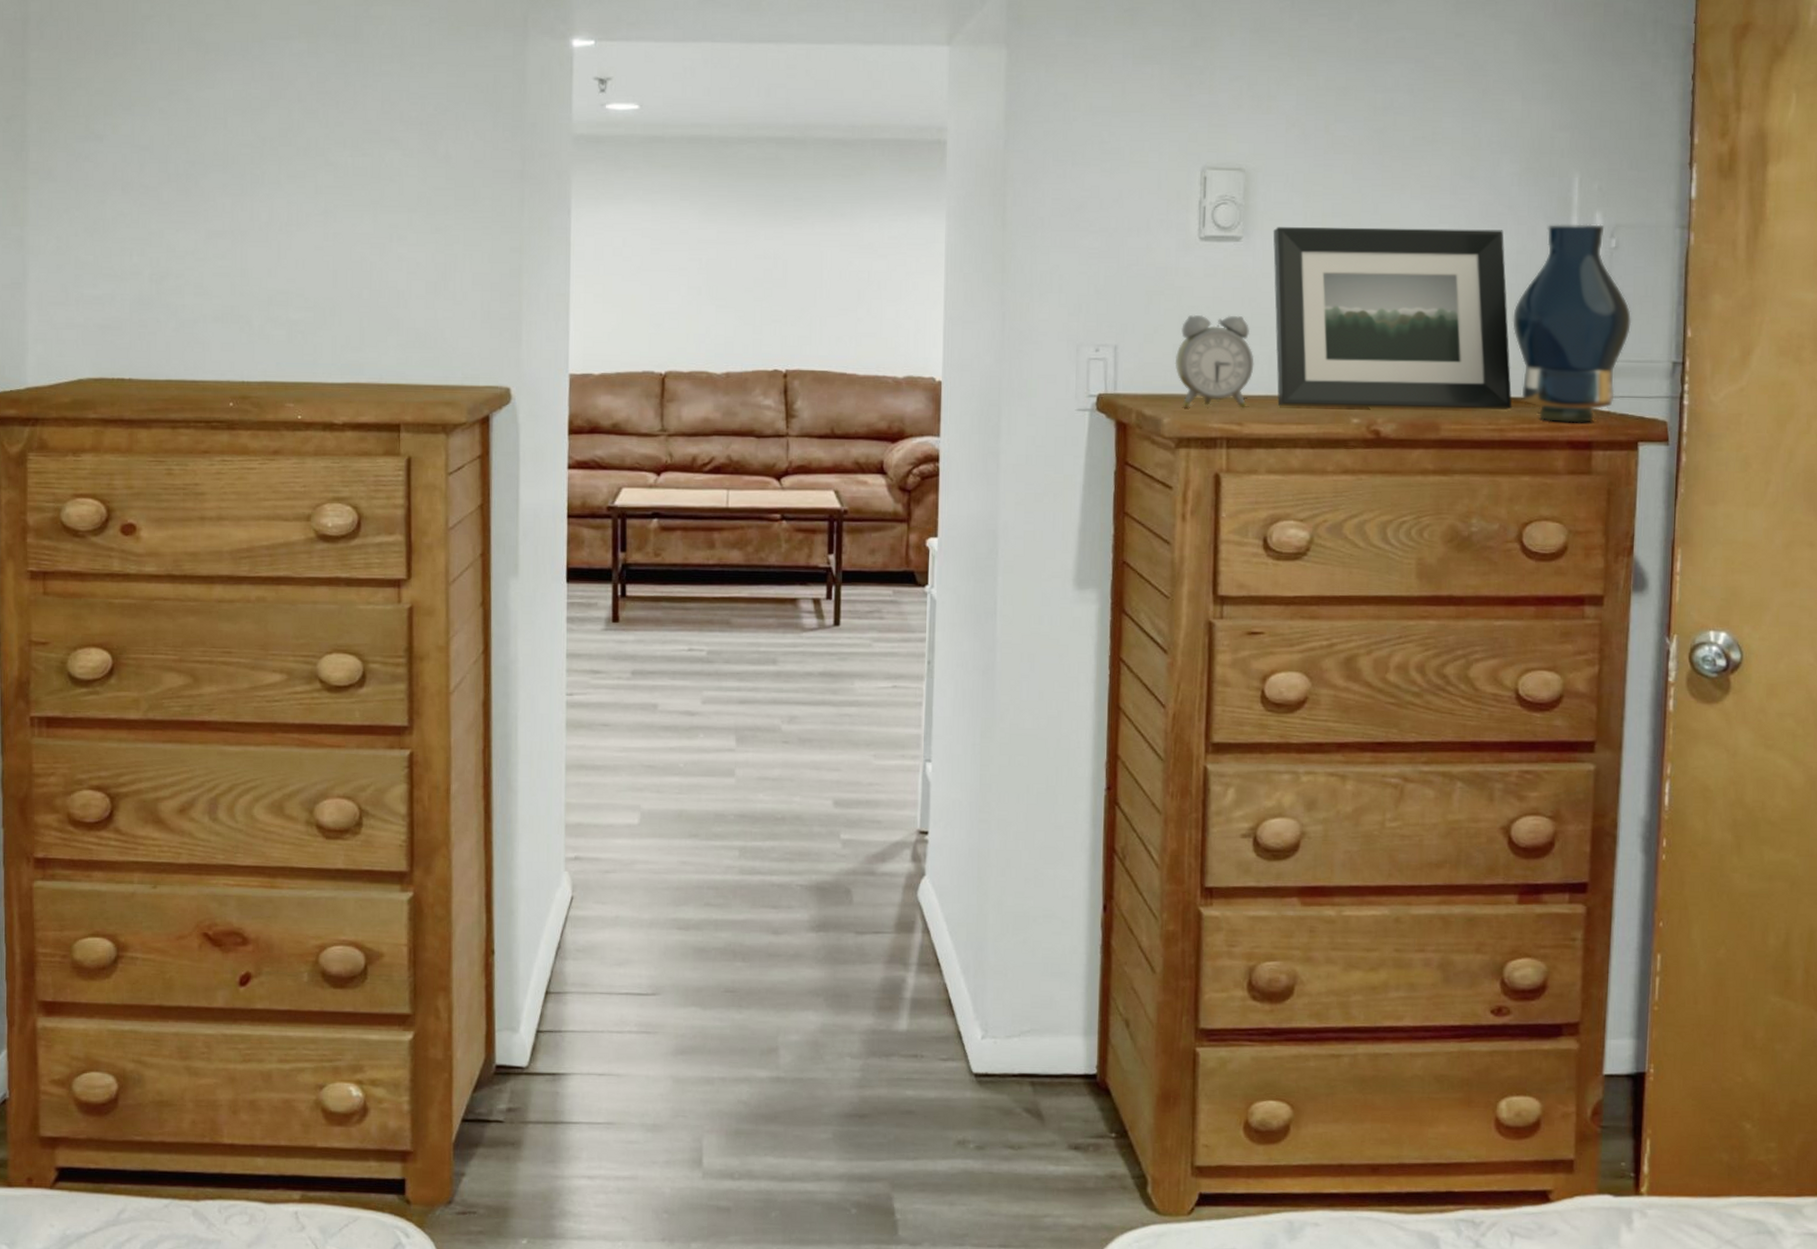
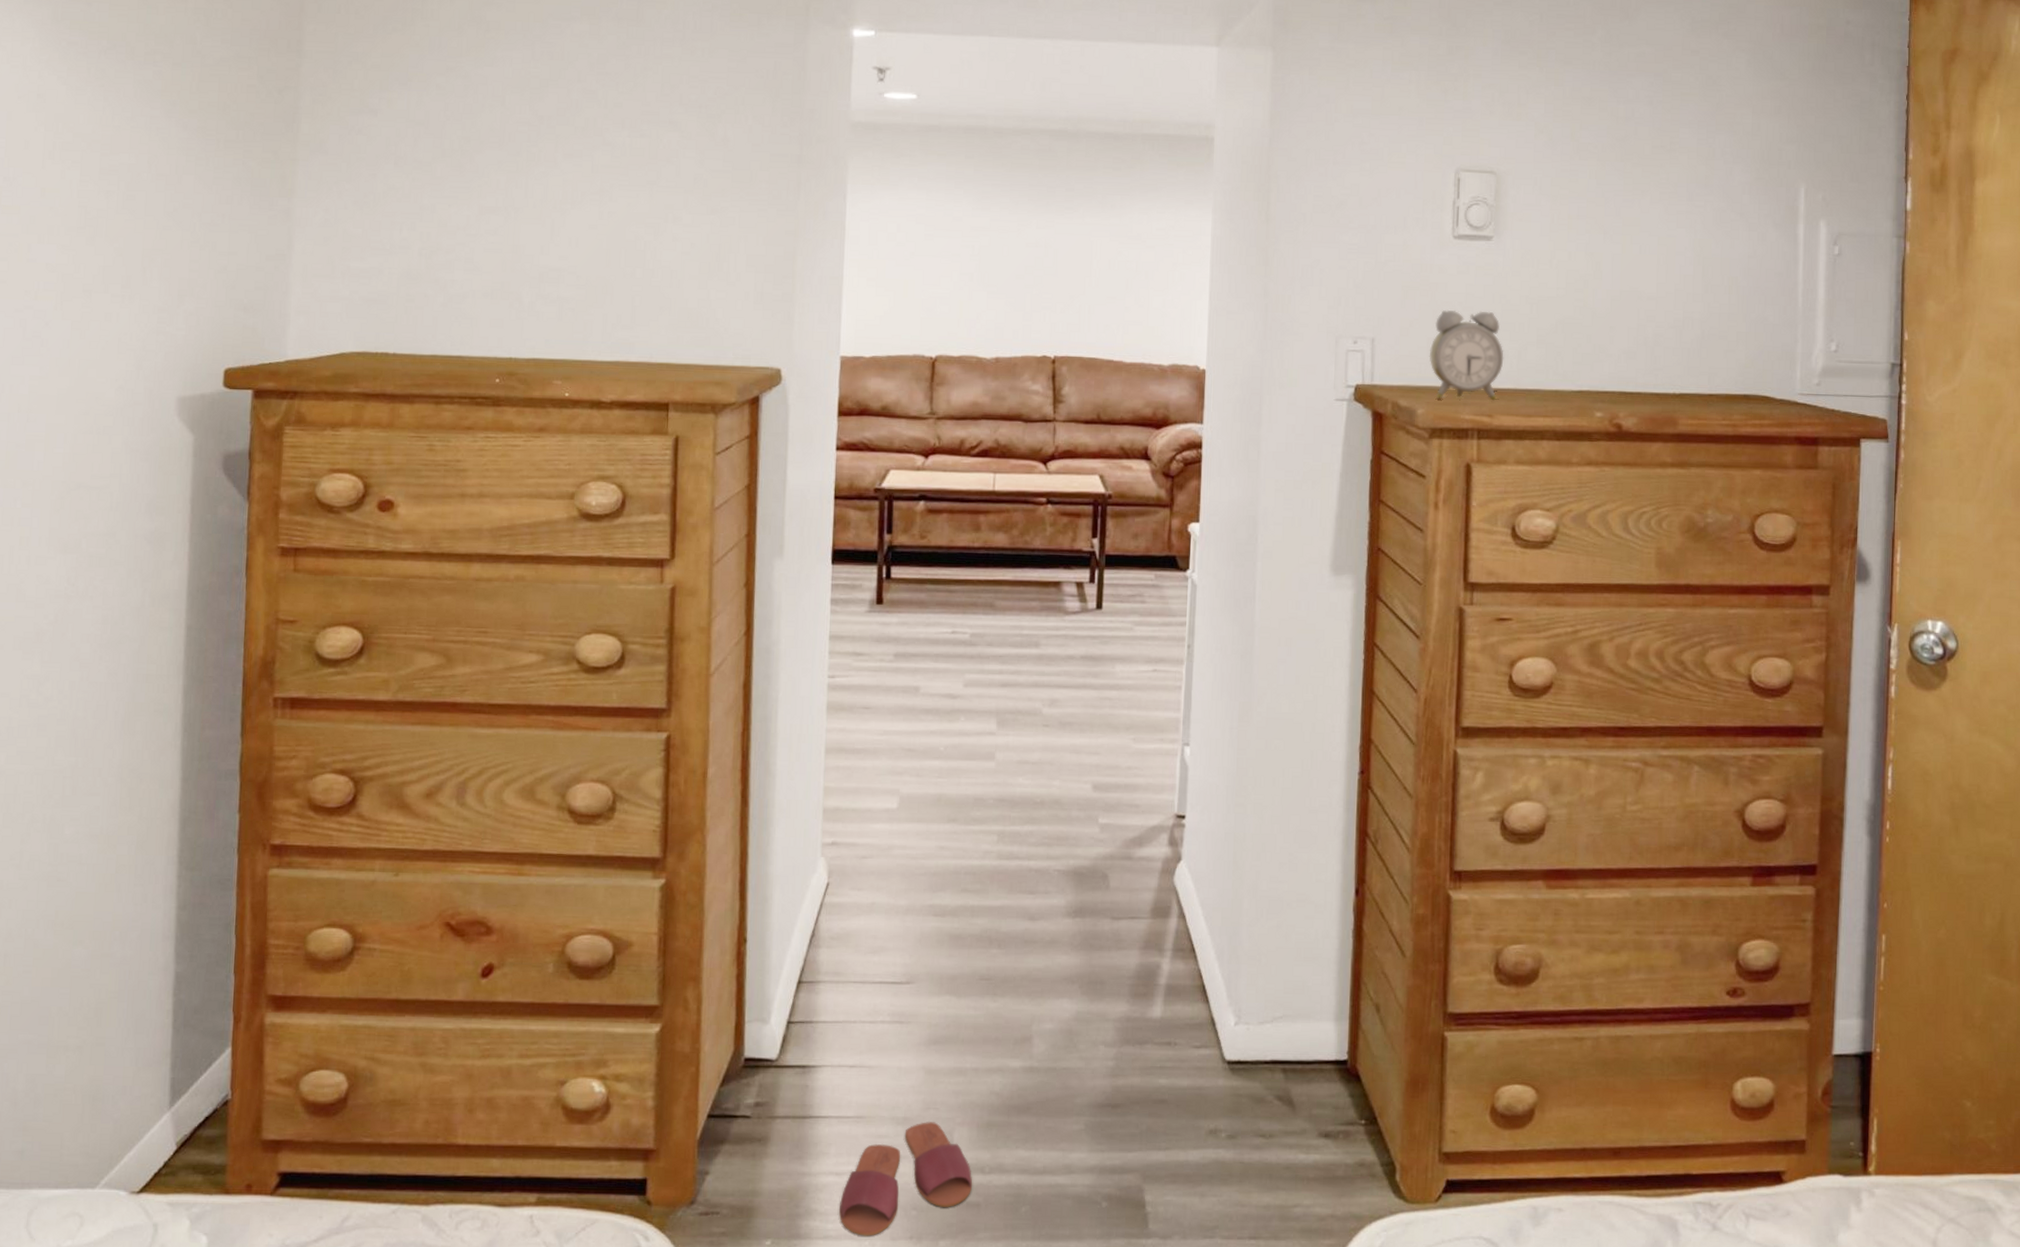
slippers: none [593,1129,723,1238] -> present [839,1122,973,1236]
picture frame: present [1273,227,1512,411] -> none [1522,228,1745,407]
vase: present [1512,224,1632,423] -> none [1744,231,1854,420]

